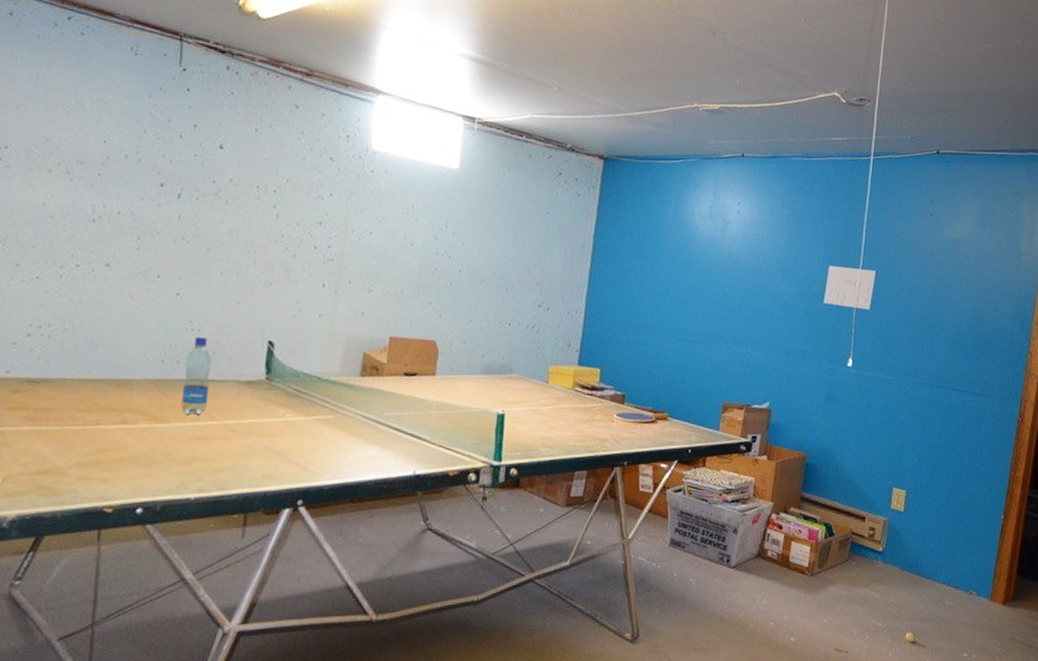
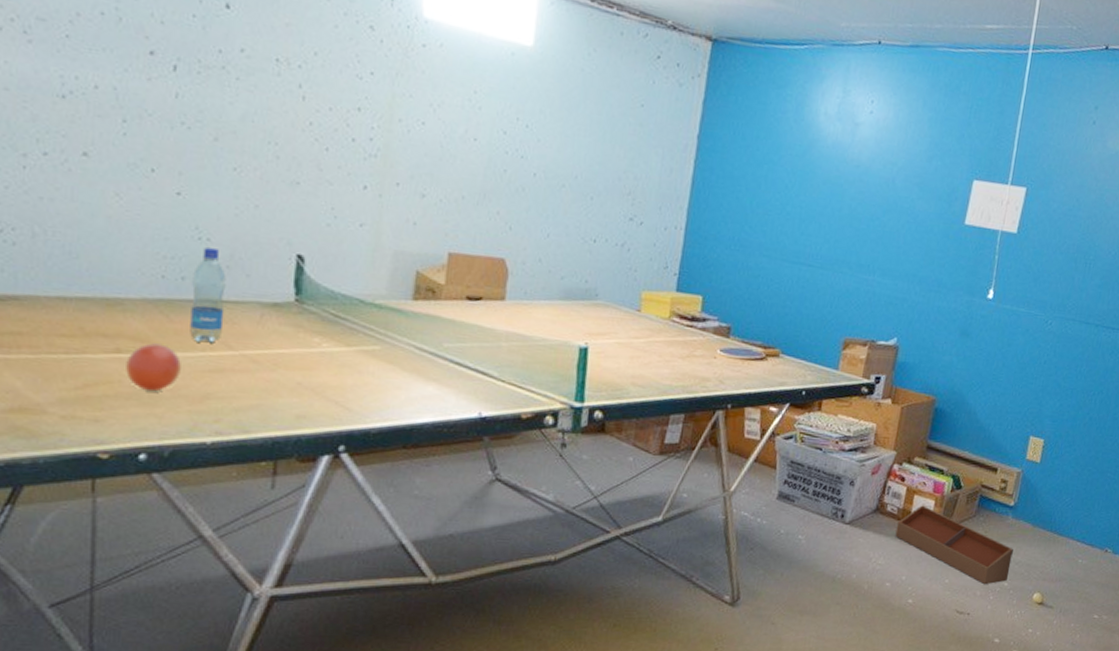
ball: none [129,416,173,456] -> present [126,343,181,392]
storage bin: none [776,551,885,625] -> present [895,505,1014,585]

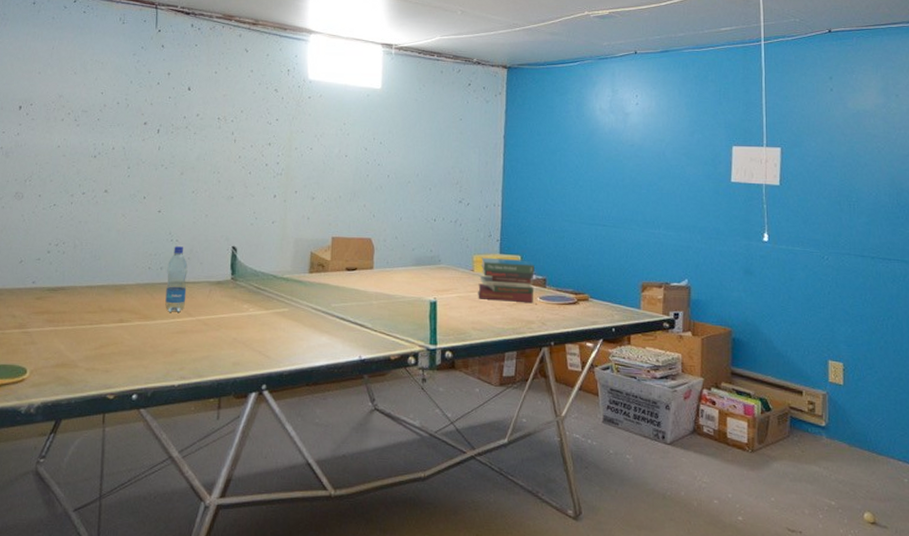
ball: present [126,343,181,392] -> none [126,314,159,349]
books: none [643,294,719,357] -> present [478,257,535,304]
storage bin: present [895,505,1014,585] -> none [715,426,834,504]

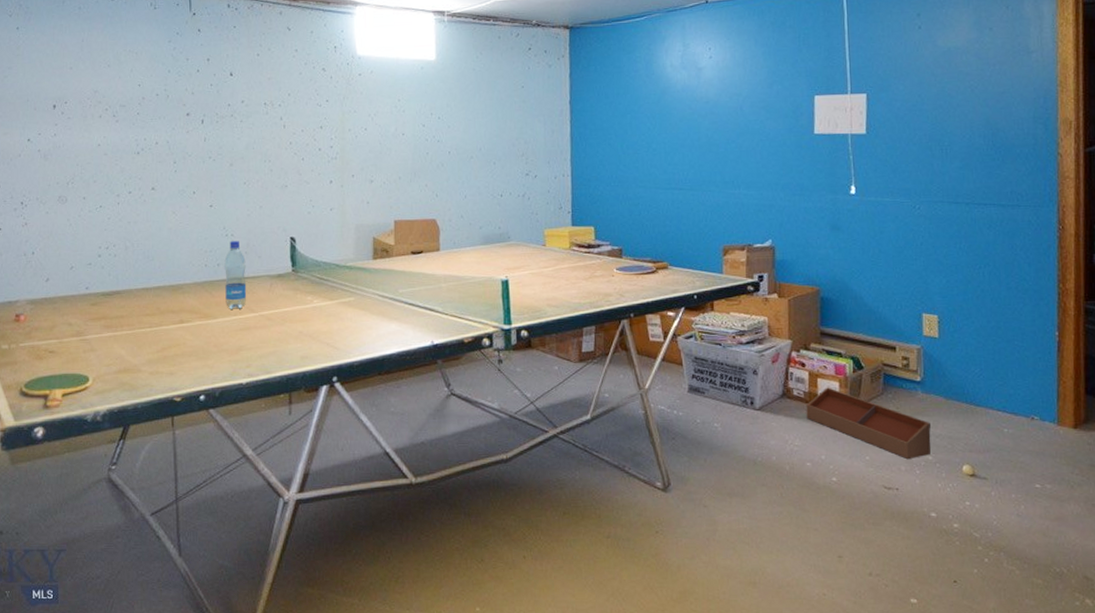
books: present [478,257,535,304] -> none [551,230,610,276]
storage bin: none [715,426,834,504] -> present [806,387,931,460]

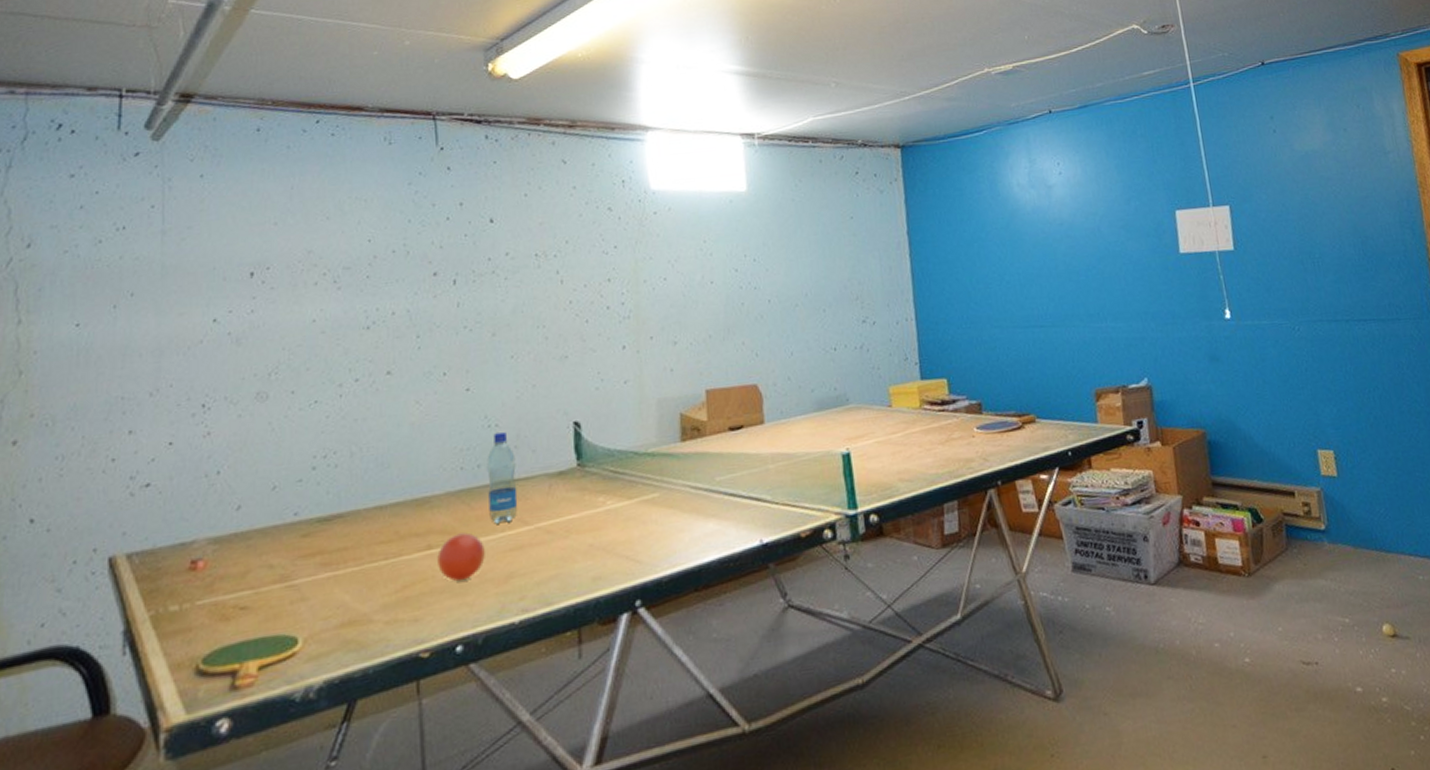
ball: none [187,314,222,349] -> present [437,532,485,582]
storage bin: present [806,387,931,460] -> none [1205,548,1347,626]

